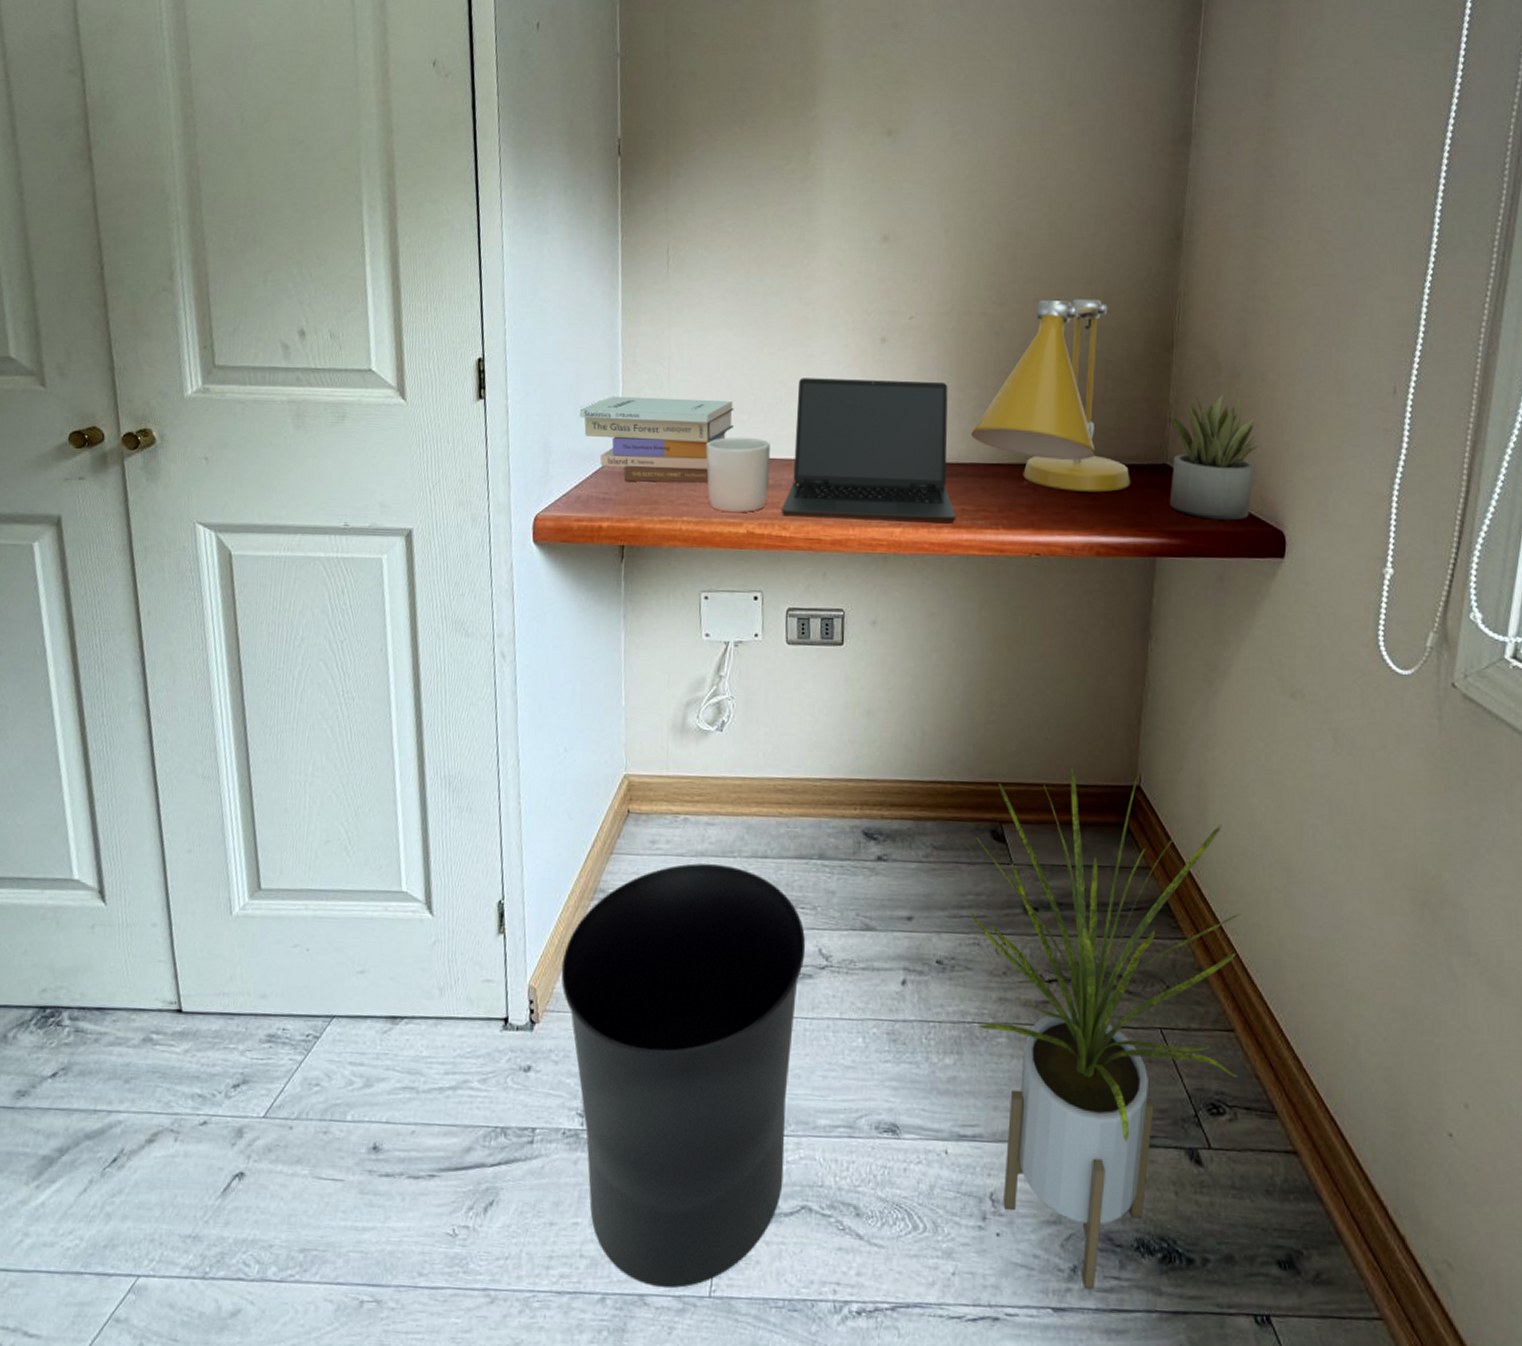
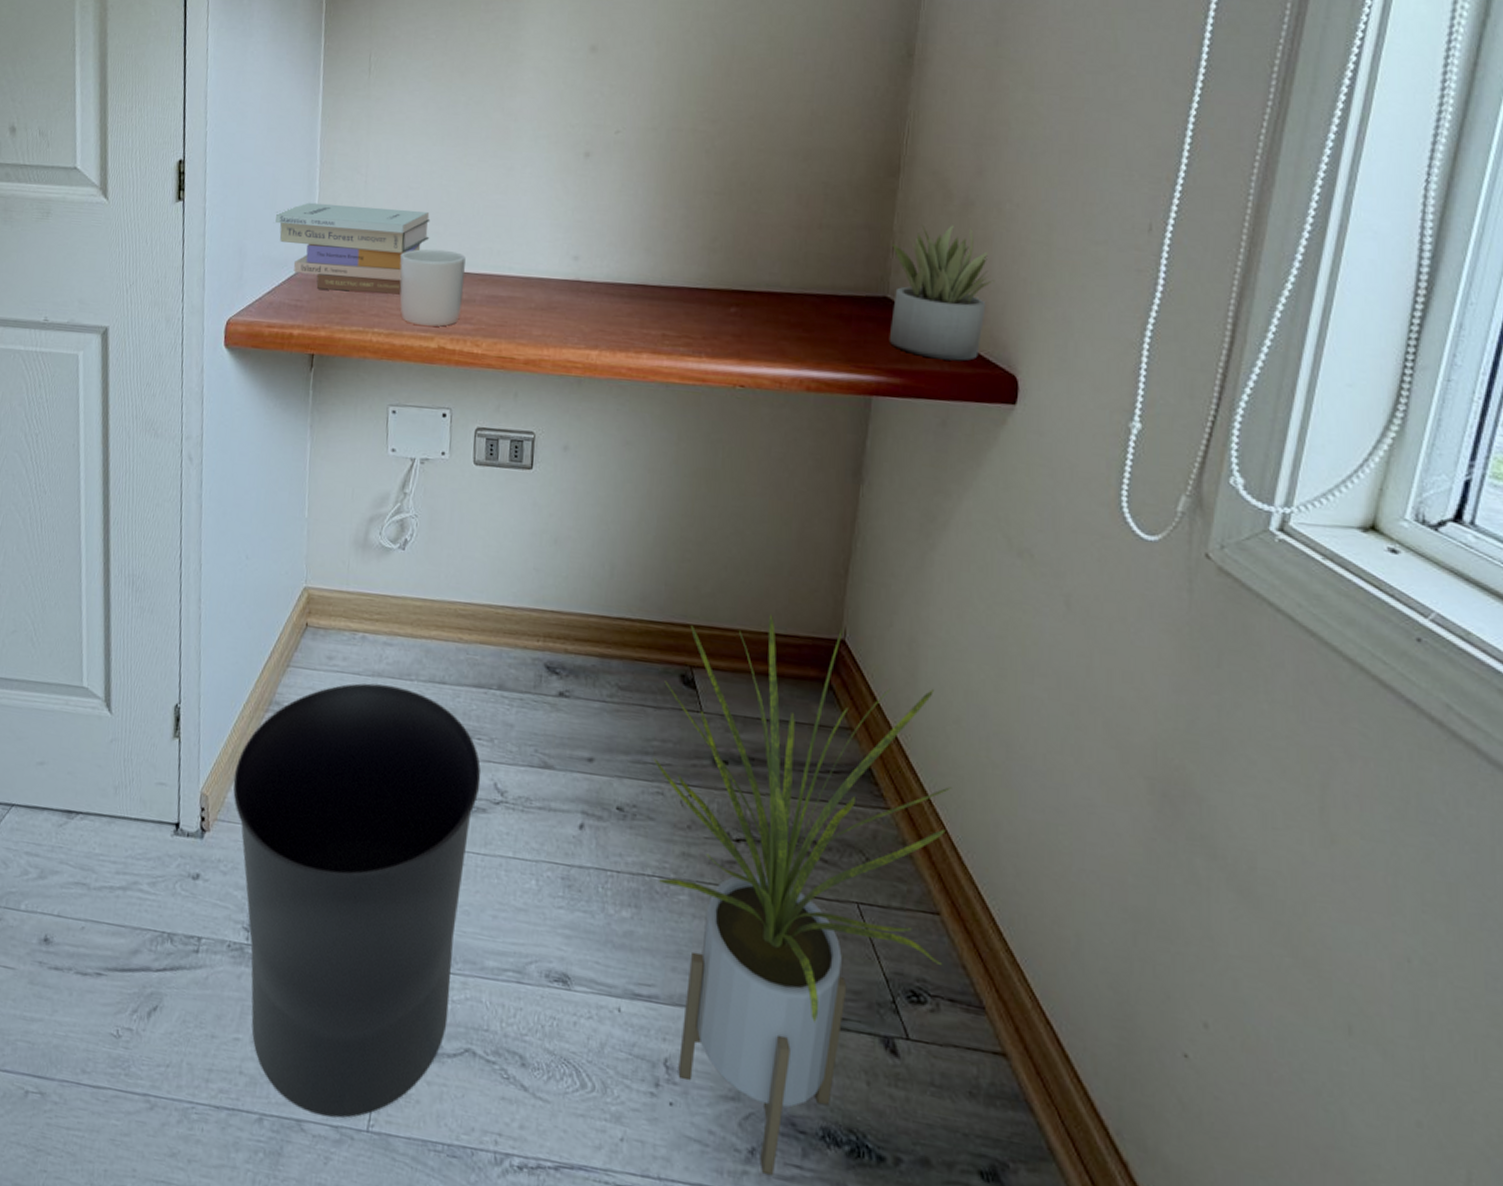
laptop: present [782,378,957,523] -> none [474,190,657,348]
table lamp: present [971,299,1131,493] -> none [676,117,848,325]

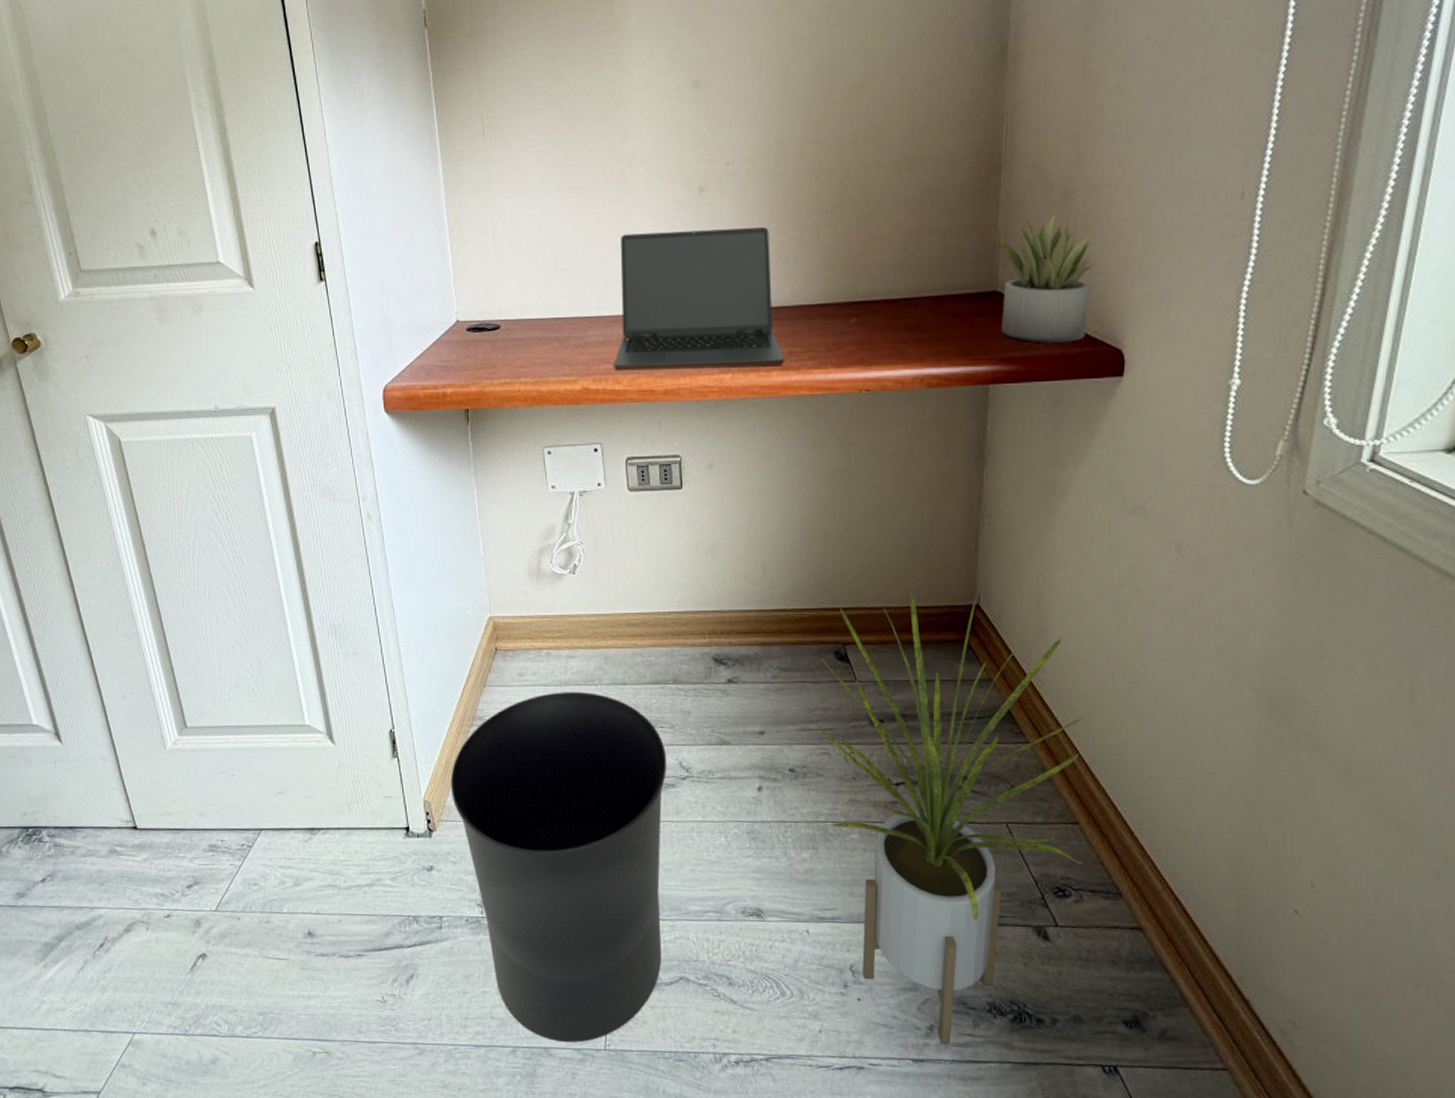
books: present [273,202,431,295] -> none [412,263,562,348]
mug: present [399,249,466,327] -> none [537,297,600,371]
laptop: none [474,190,657,348] -> present [614,227,785,371]

